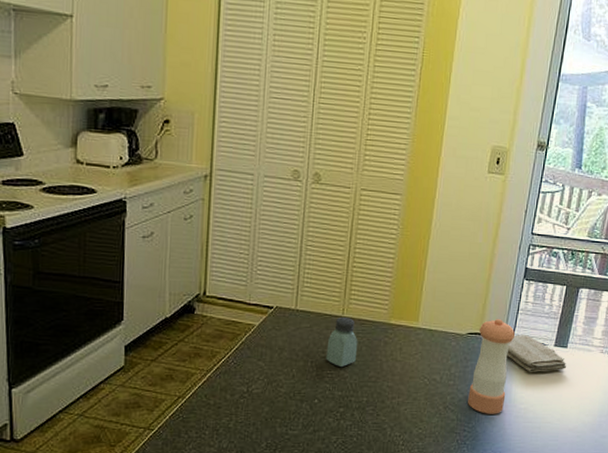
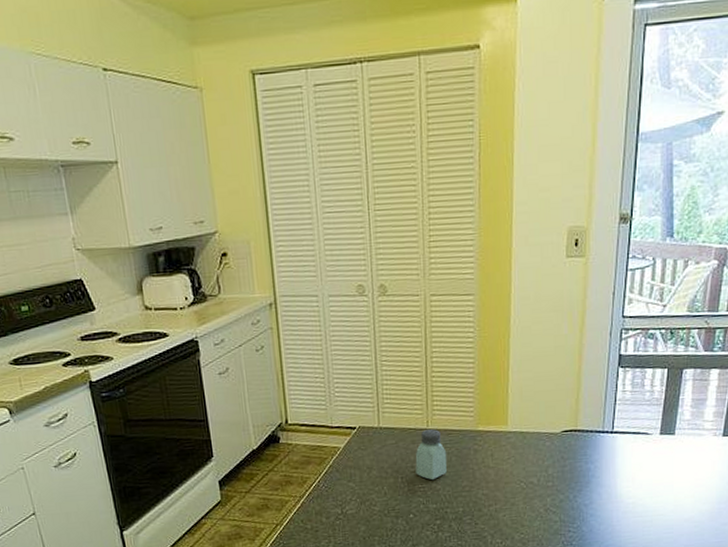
pepper shaker: present [468,319,515,414] -> none [570,412,614,513]
washcloth: present [507,335,566,372] -> none [607,426,675,465]

